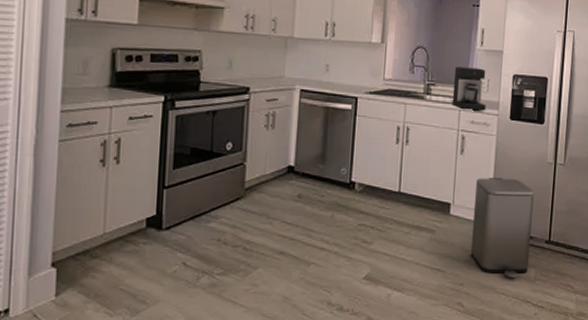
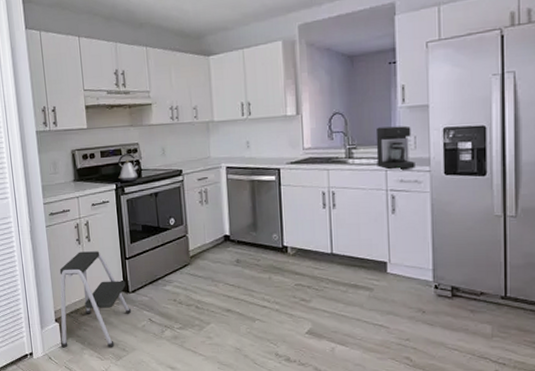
step stool: none [55,176,162,302] -> present [59,251,132,348]
kettle: none [170,61,198,96] -> present [118,153,139,183]
pedal bin: present [470,178,535,277] -> none [412,234,483,333]

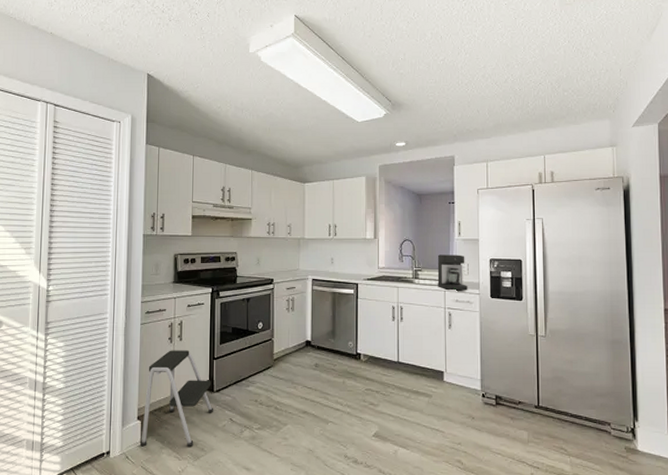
kettle: present [118,153,139,183] -> none [215,261,235,288]

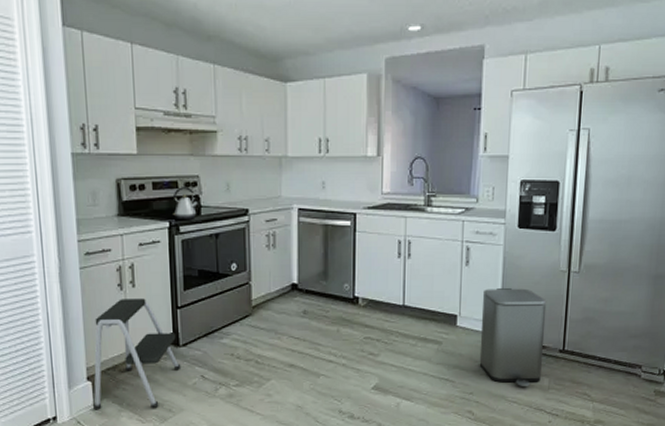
kettle: none [215,261,235,288] -> present [173,187,198,221]
coffee maker: present [437,254,468,291] -> none [454,175,492,220]
pedal bin: none [464,349,521,439] -> present [479,288,547,386]

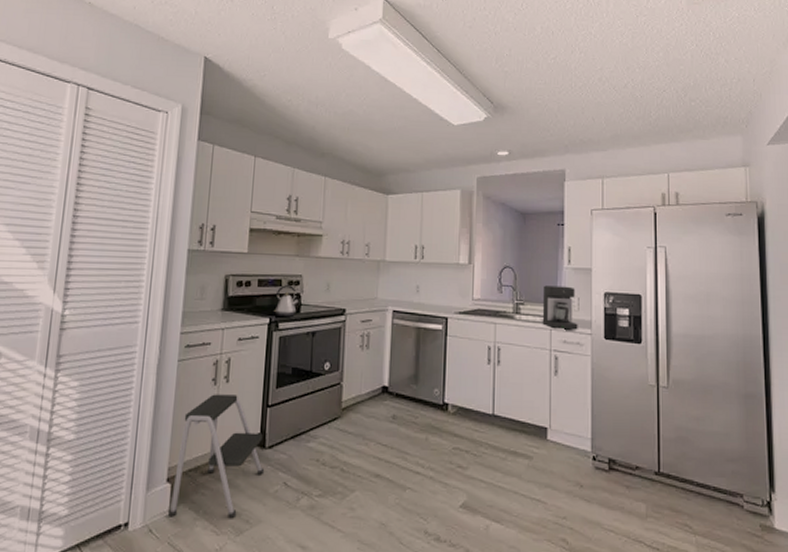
coffee maker: none [454,175,492,220] -> present [542,285,578,330]
pedal bin: present [479,288,547,386] -> none [572,401,638,512]

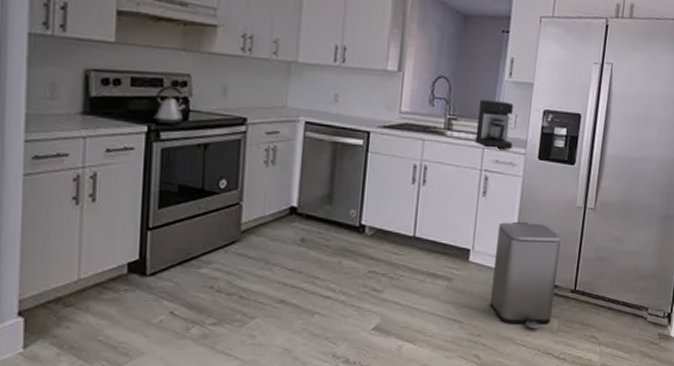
step stool: present [168,394,265,519] -> none [23,215,146,354]
pedal bin: none [572,401,638,512] -> present [489,222,562,328]

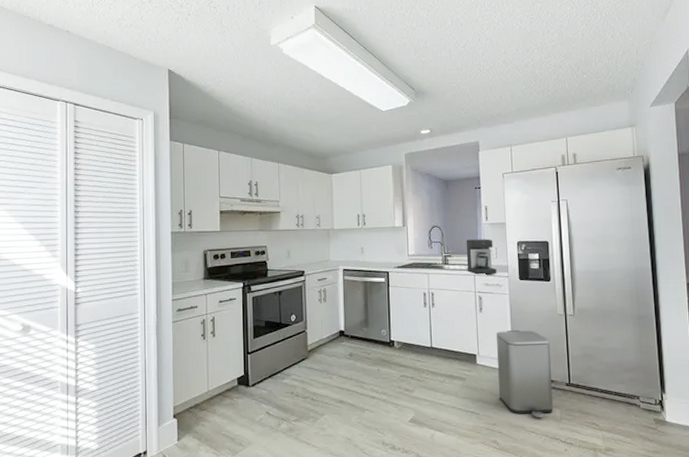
kettle: present [154,86,186,127] -> none [246,255,266,282]

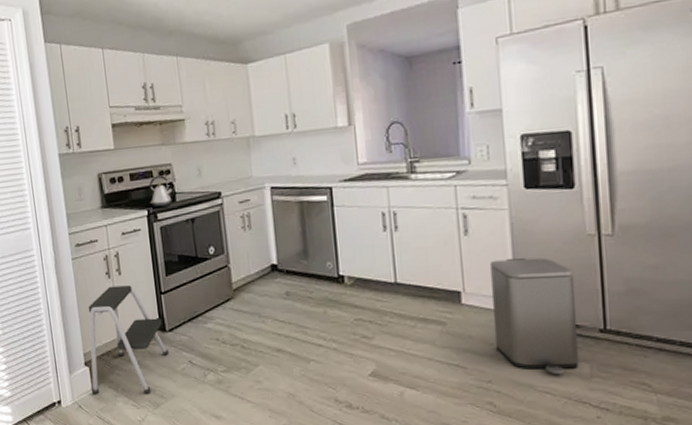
step stool: none [177,346,251,445] -> present [88,285,170,395]
kettle: none [246,255,266,282] -> present [149,175,173,209]
coffee maker: present [466,239,497,275] -> none [441,133,490,185]

